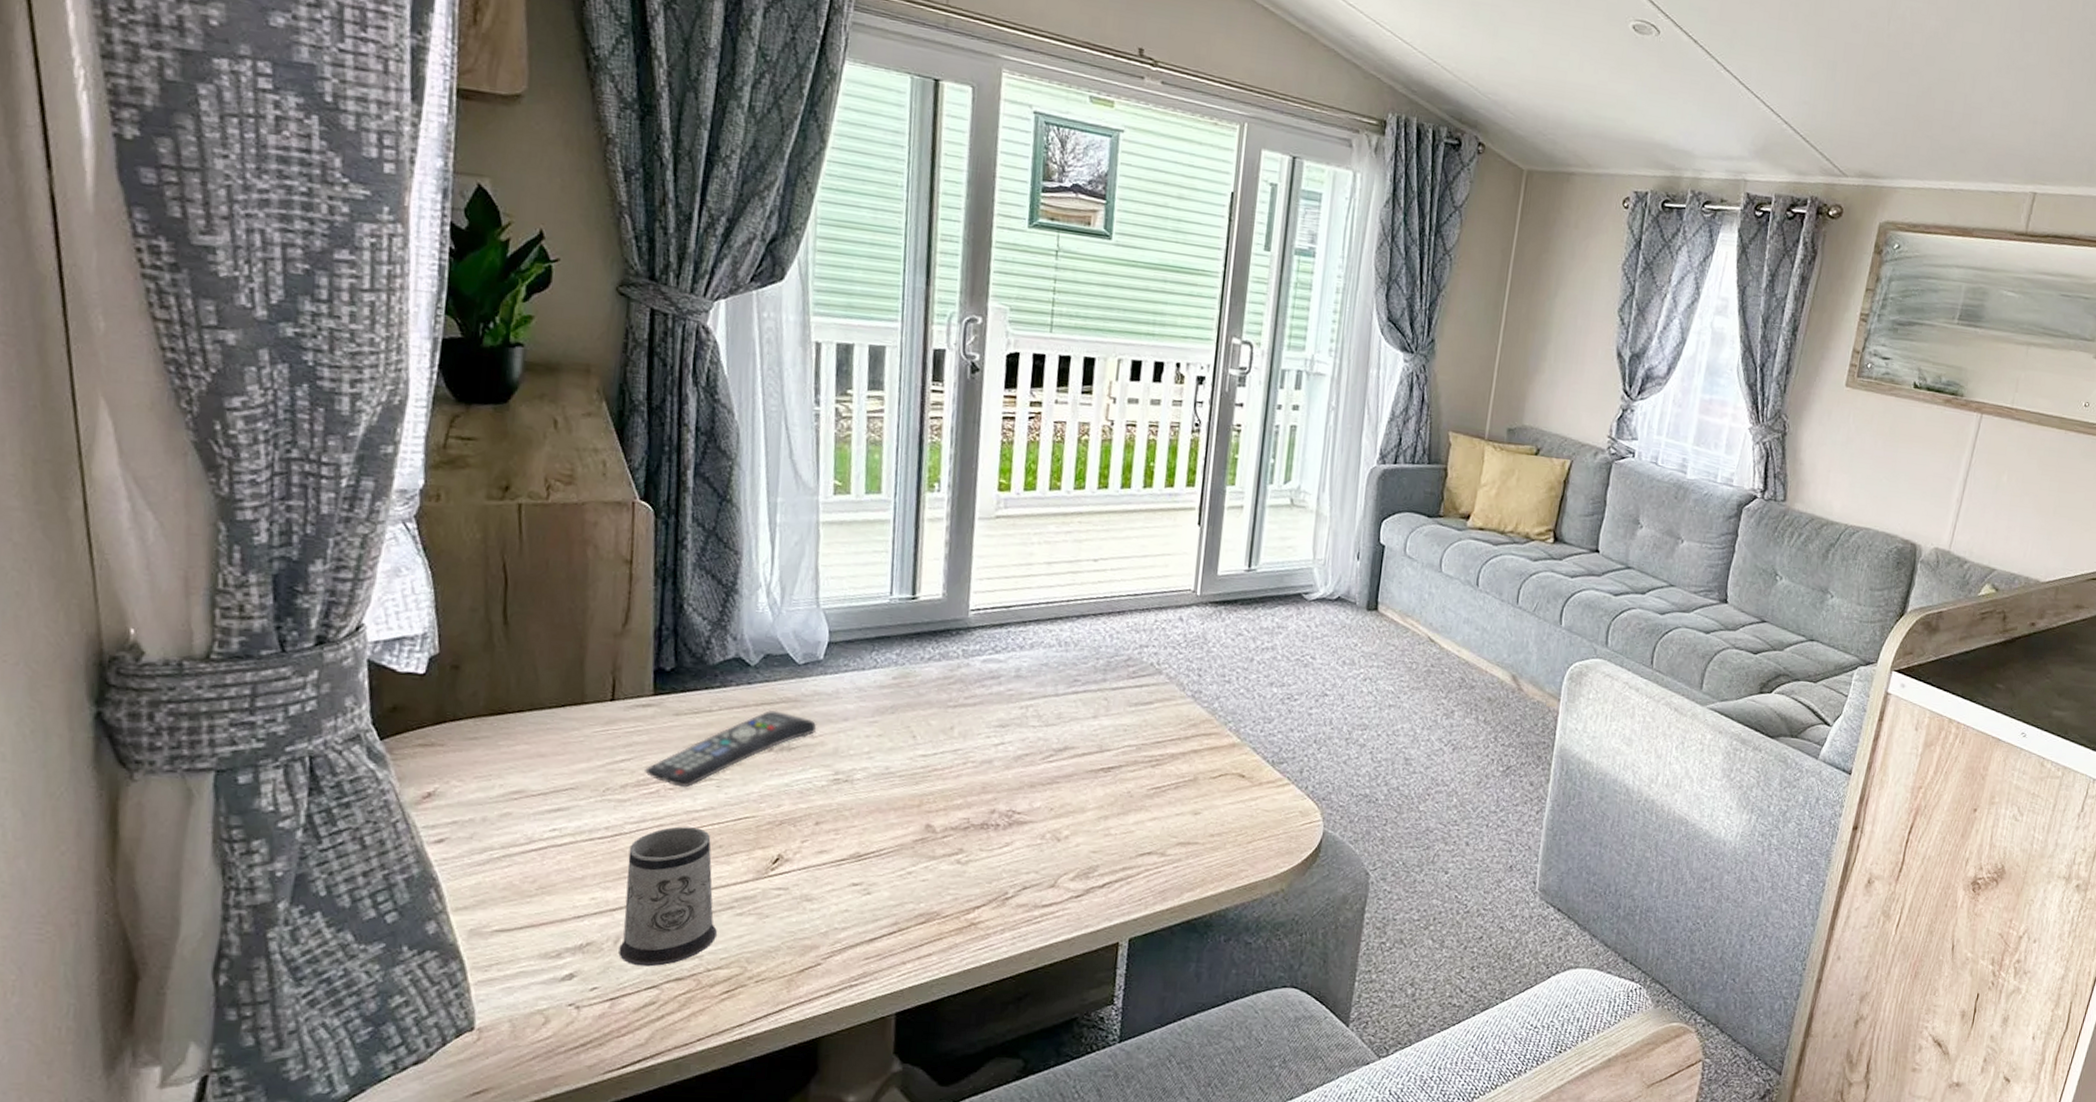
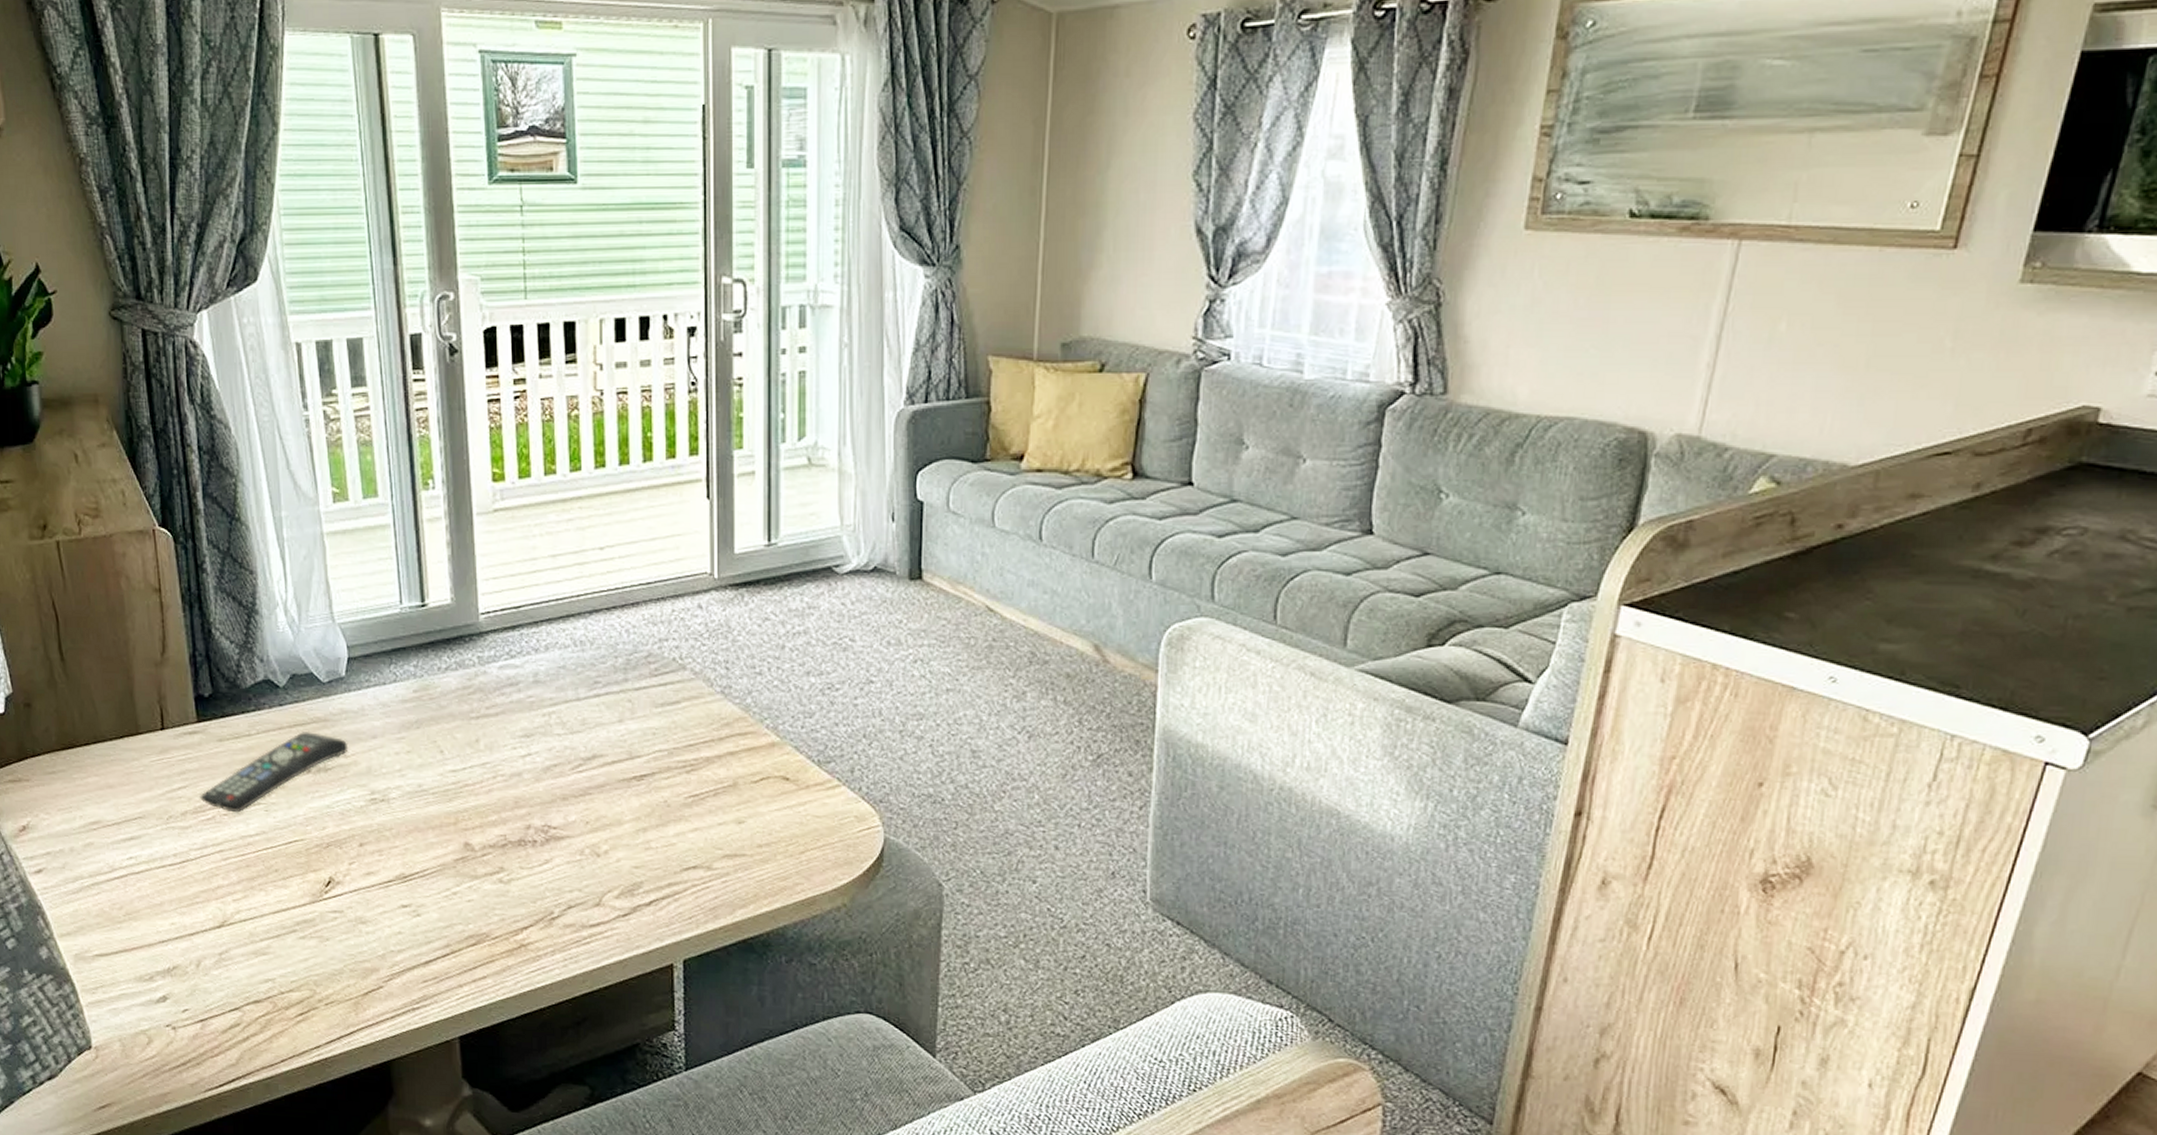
mug: present [618,826,718,967] -> none [197,852,286,990]

